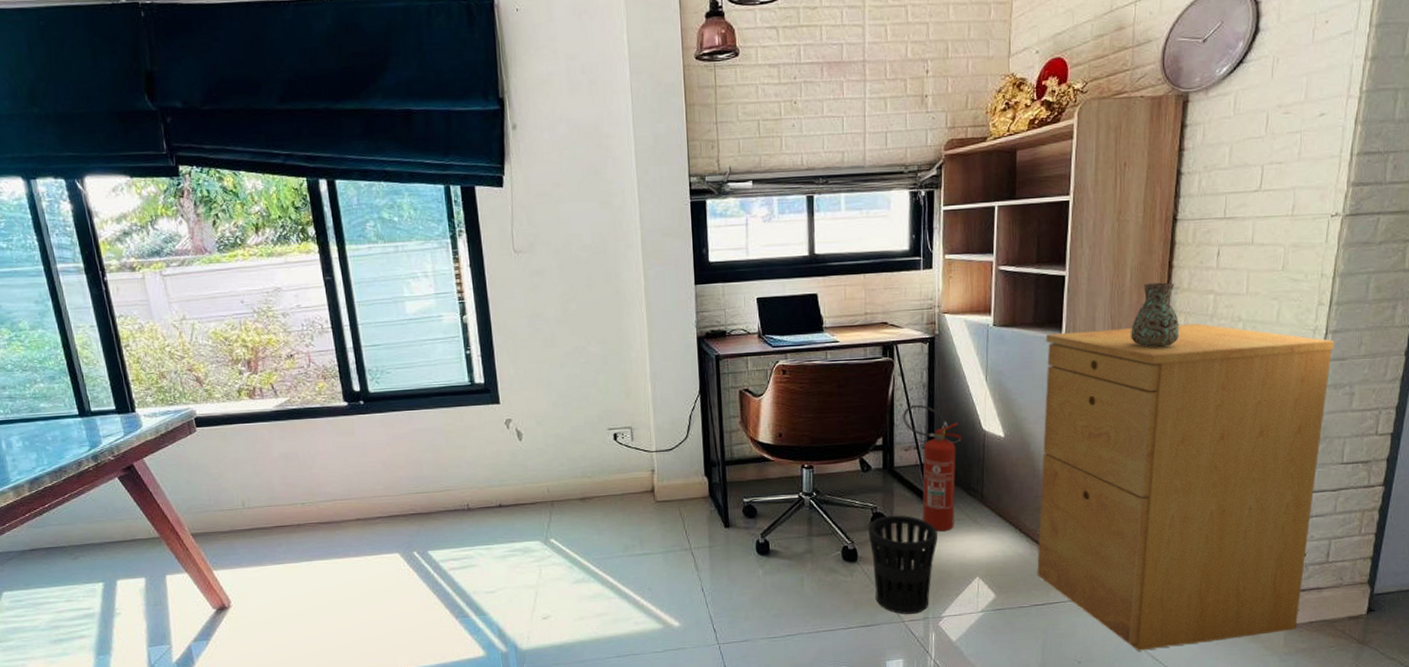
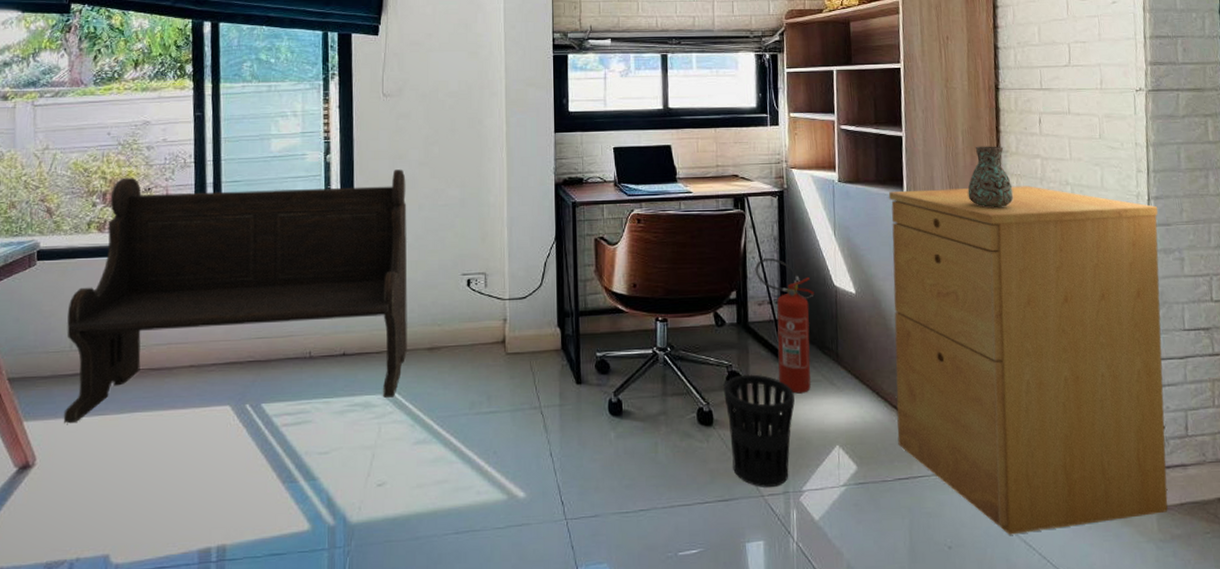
bench: none [234,328,560,572] -> present [63,169,408,424]

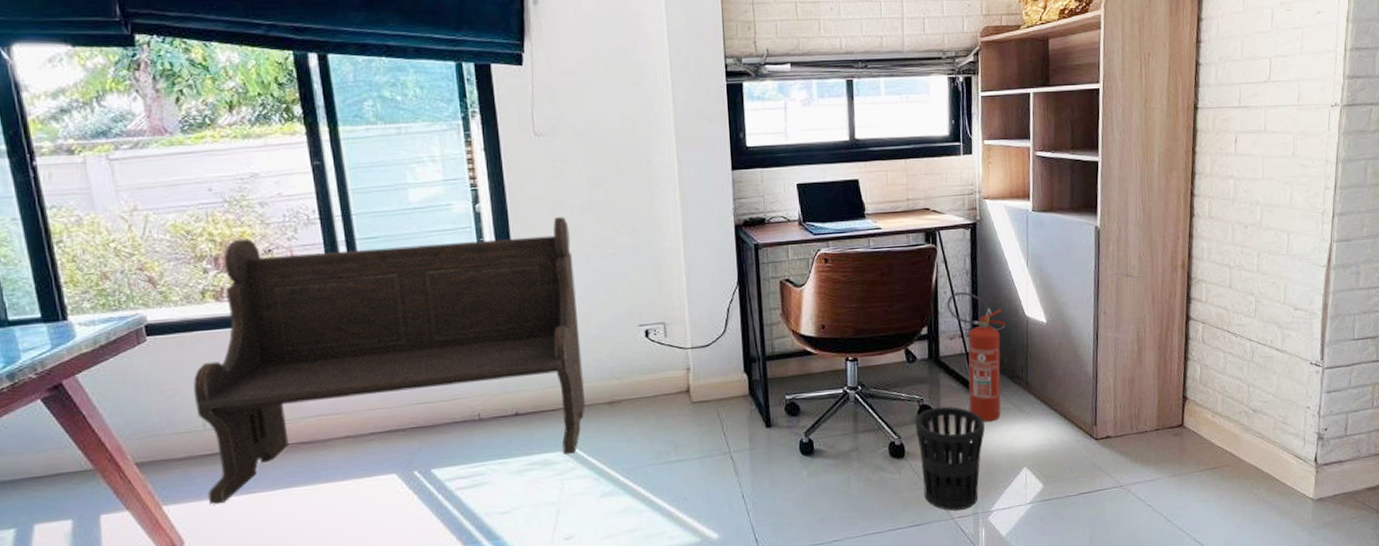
filing cabinet: present [888,186,1168,535] -> none [1082,207,1341,535]
decorative vase: present [967,146,1014,207] -> none [1161,168,1205,231]

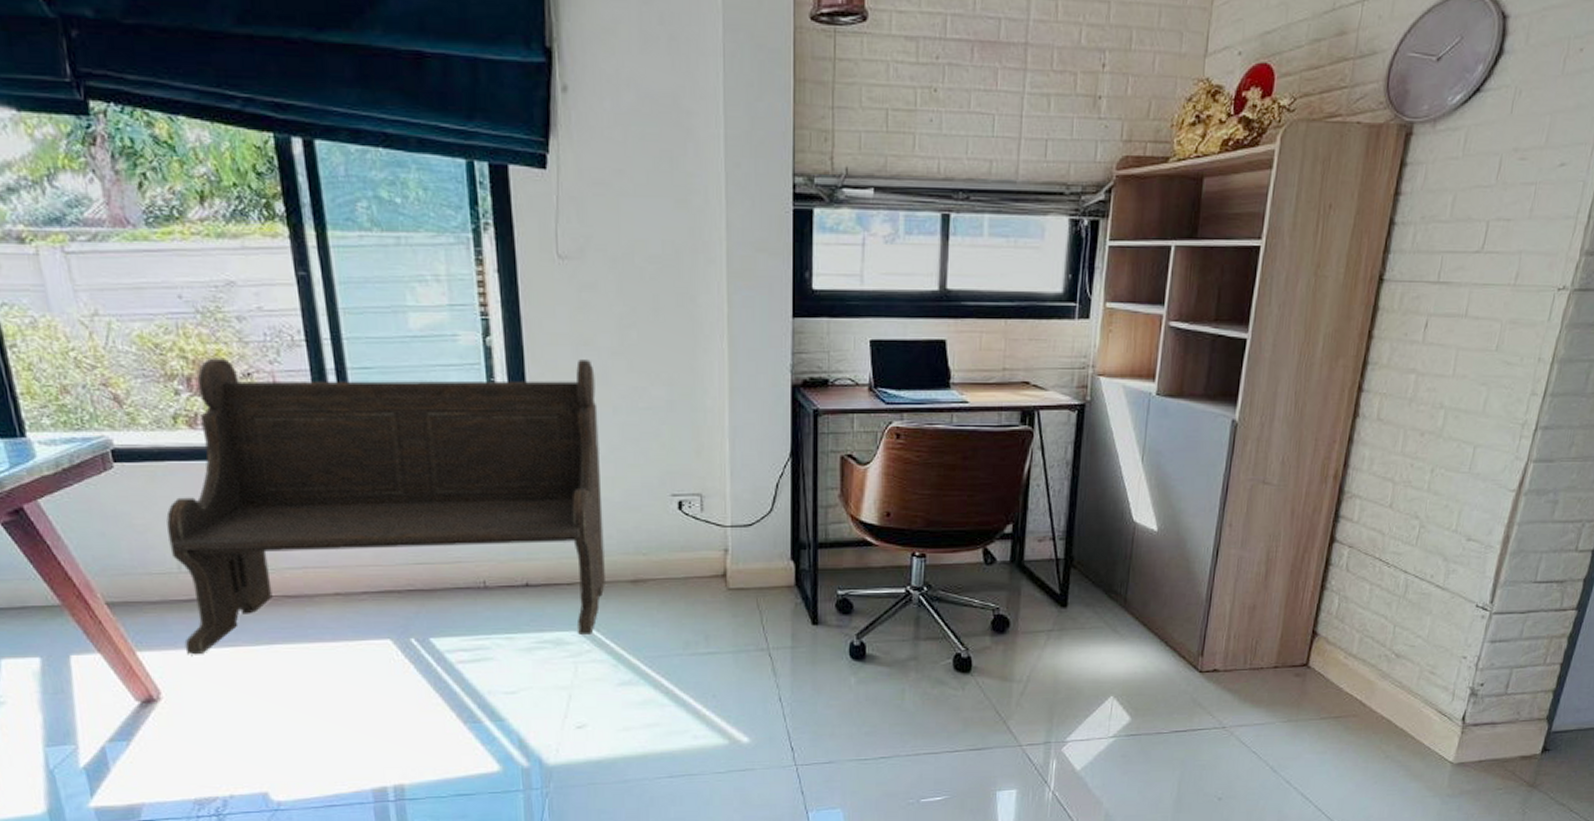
wastebasket: present [915,406,985,511] -> none [987,619,1069,737]
fire extinguisher: present [947,291,1006,422] -> none [1039,485,1108,641]

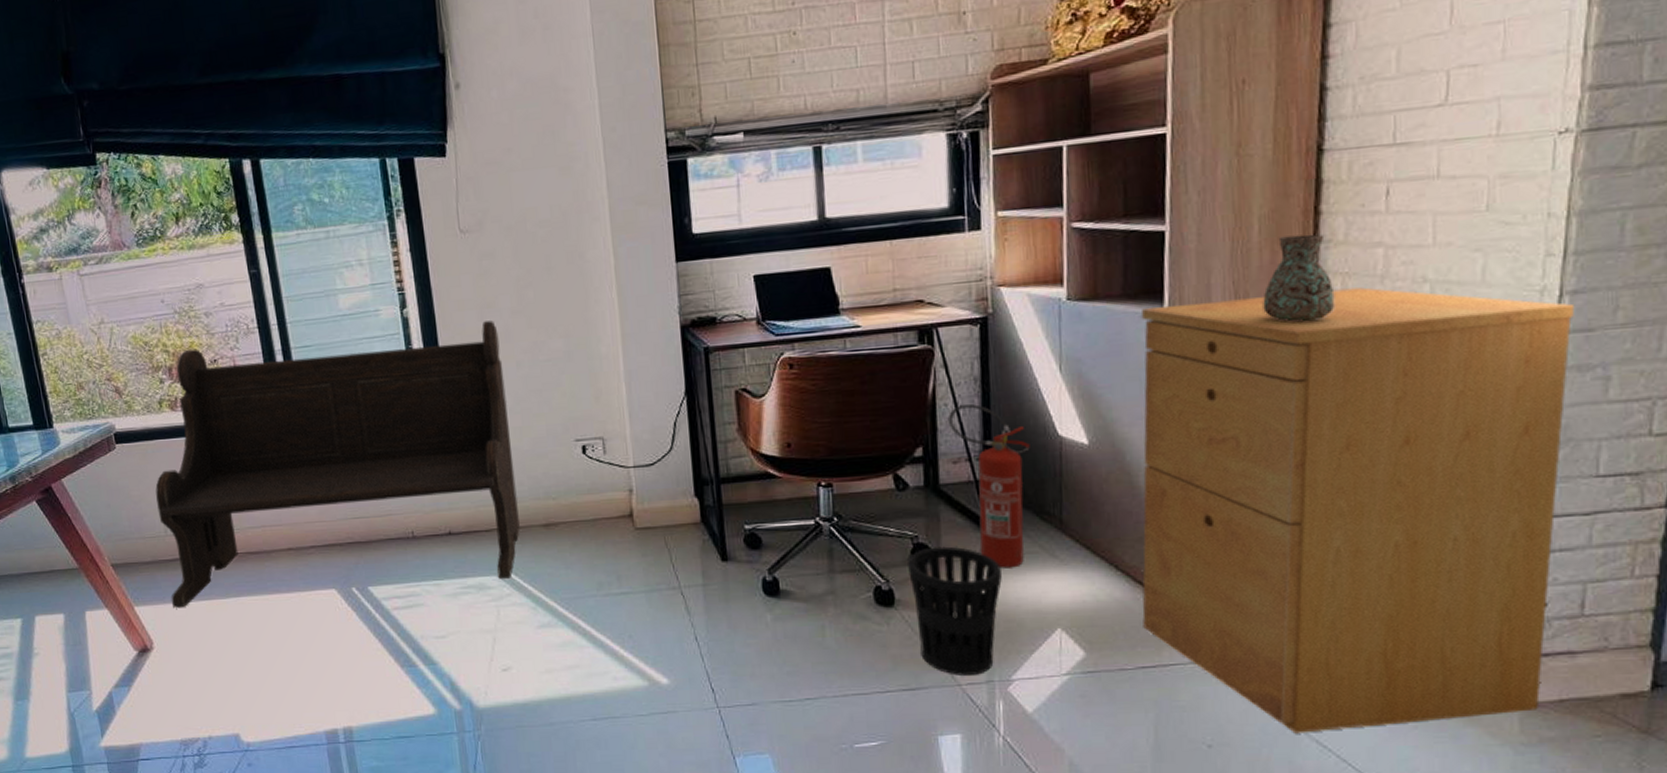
wastebasket: none [987,619,1069,737] -> present [908,546,1002,676]
fire extinguisher: none [1039,485,1108,641] -> present [949,403,1030,569]
filing cabinet: none [1181,408,1544,788] -> present [1140,287,1575,734]
decorative vase: none [1315,355,1373,433] -> present [1263,234,1336,322]

